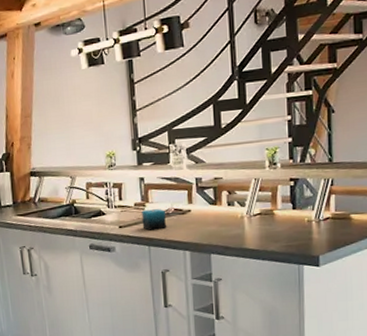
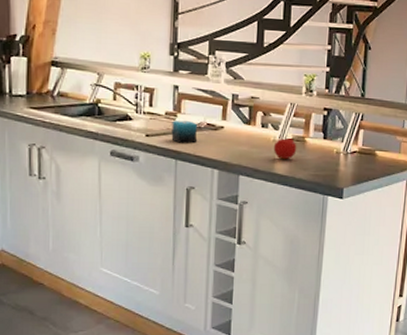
fruit: none [241,210,266,235] -> present [273,135,297,160]

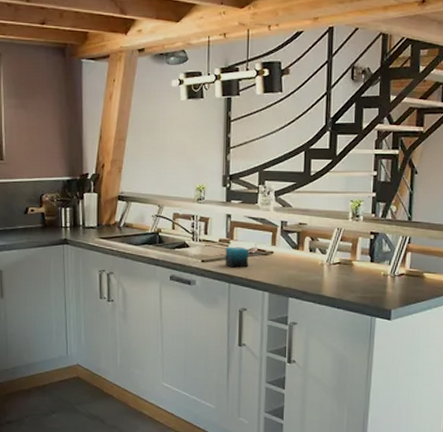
fruit: present [273,135,297,160] -> none [321,259,344,283]

